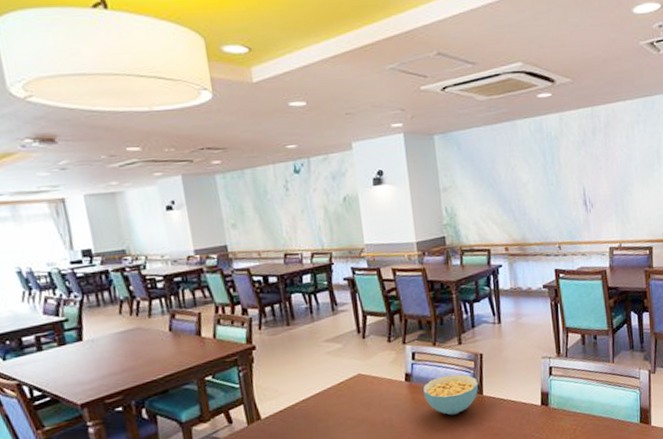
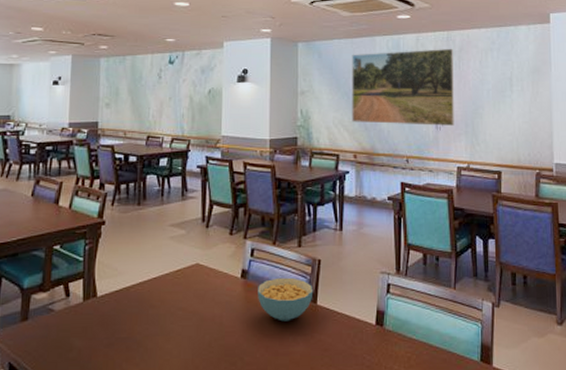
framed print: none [493,125,604,215] -> present [352,48,454,126]

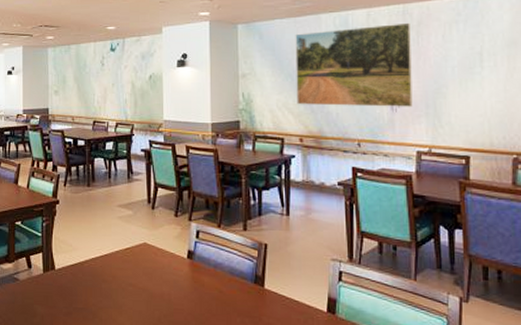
cereal bowl: present [258,277,314,322] -> none [204,260,261,303]

